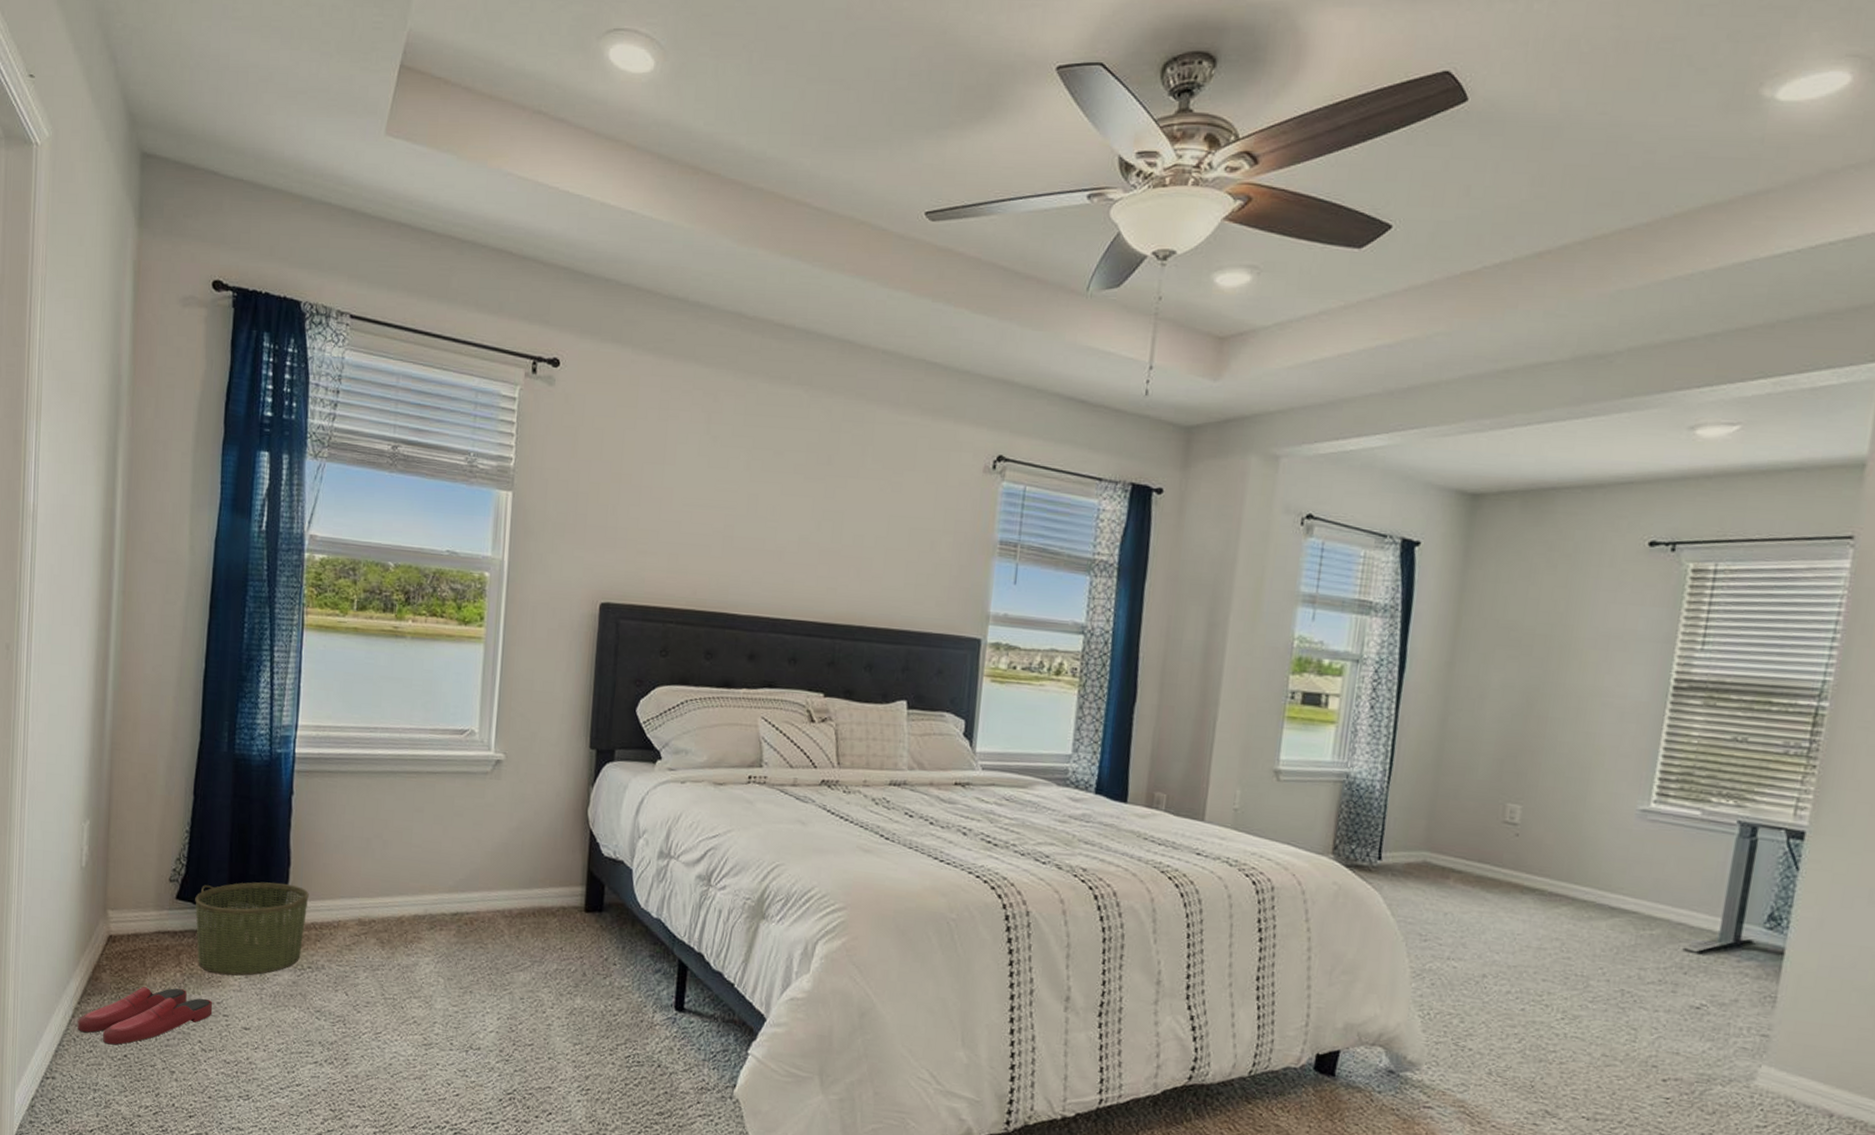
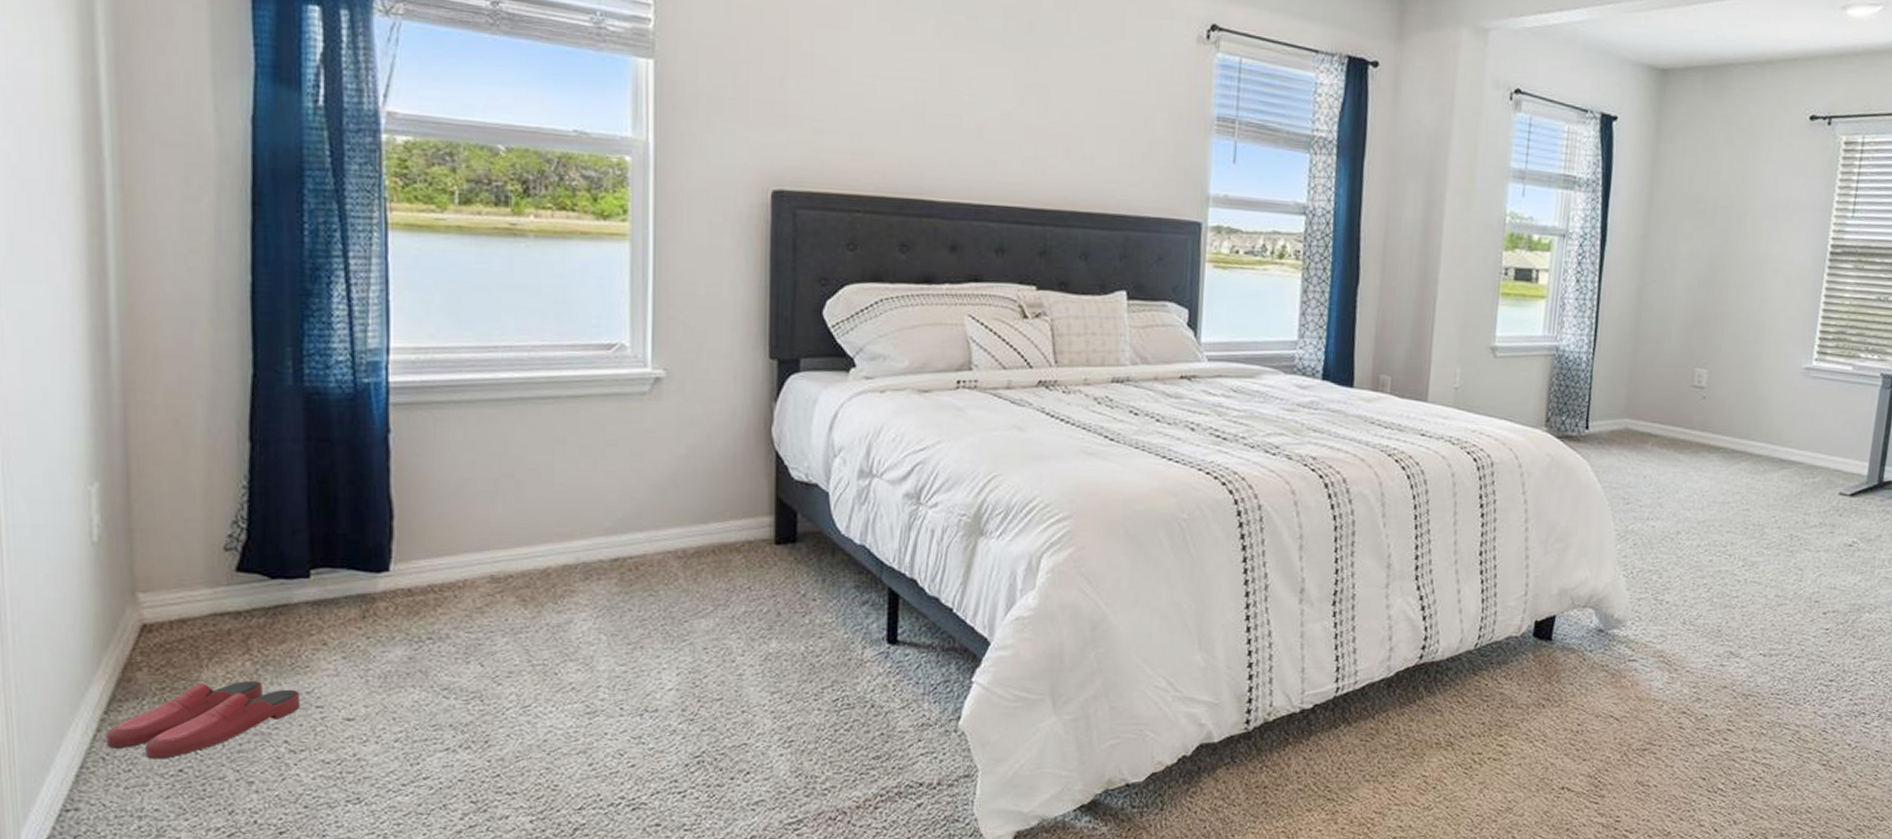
basket: present [195,882,309,976] -> none [263,540,422,657]

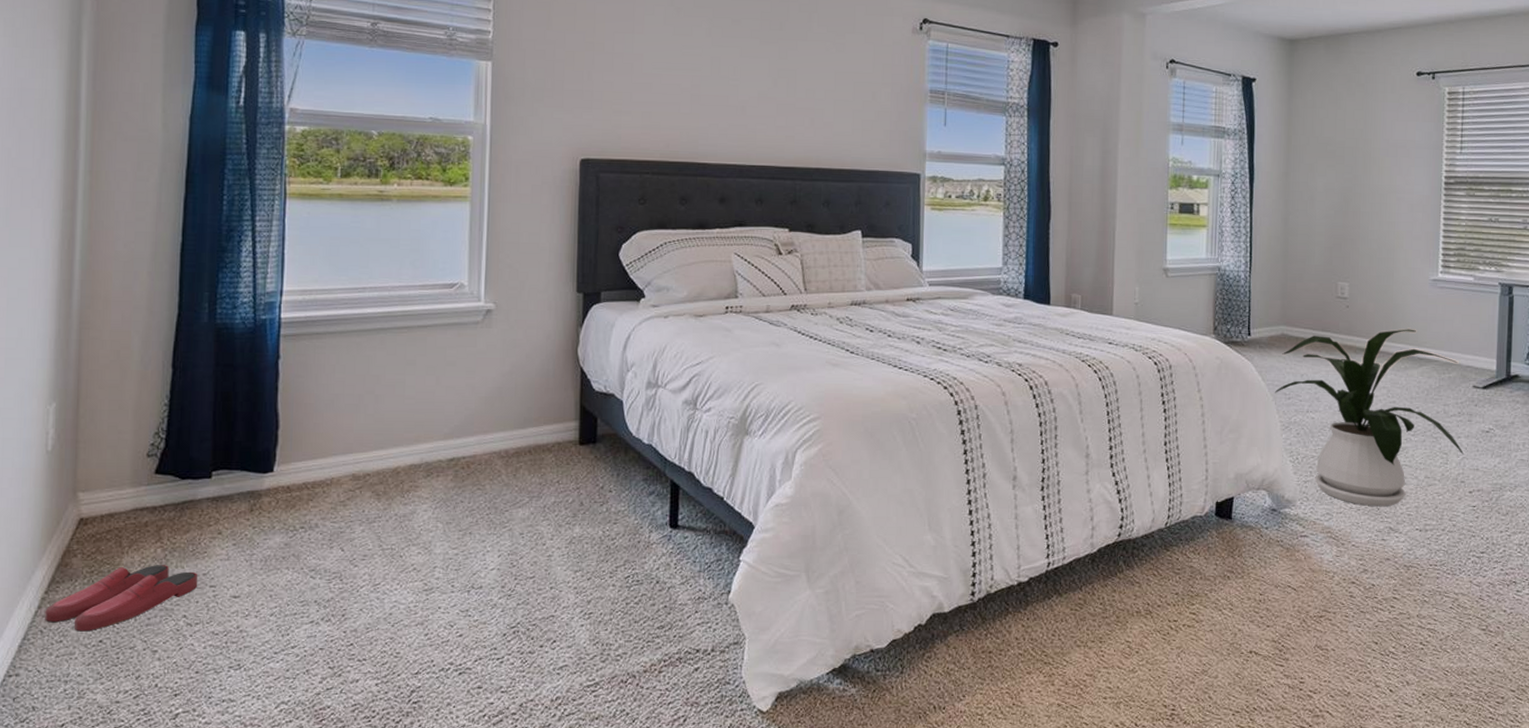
house plant: none [1611,425,1825,629] -> present [1274,329,1464,507]

